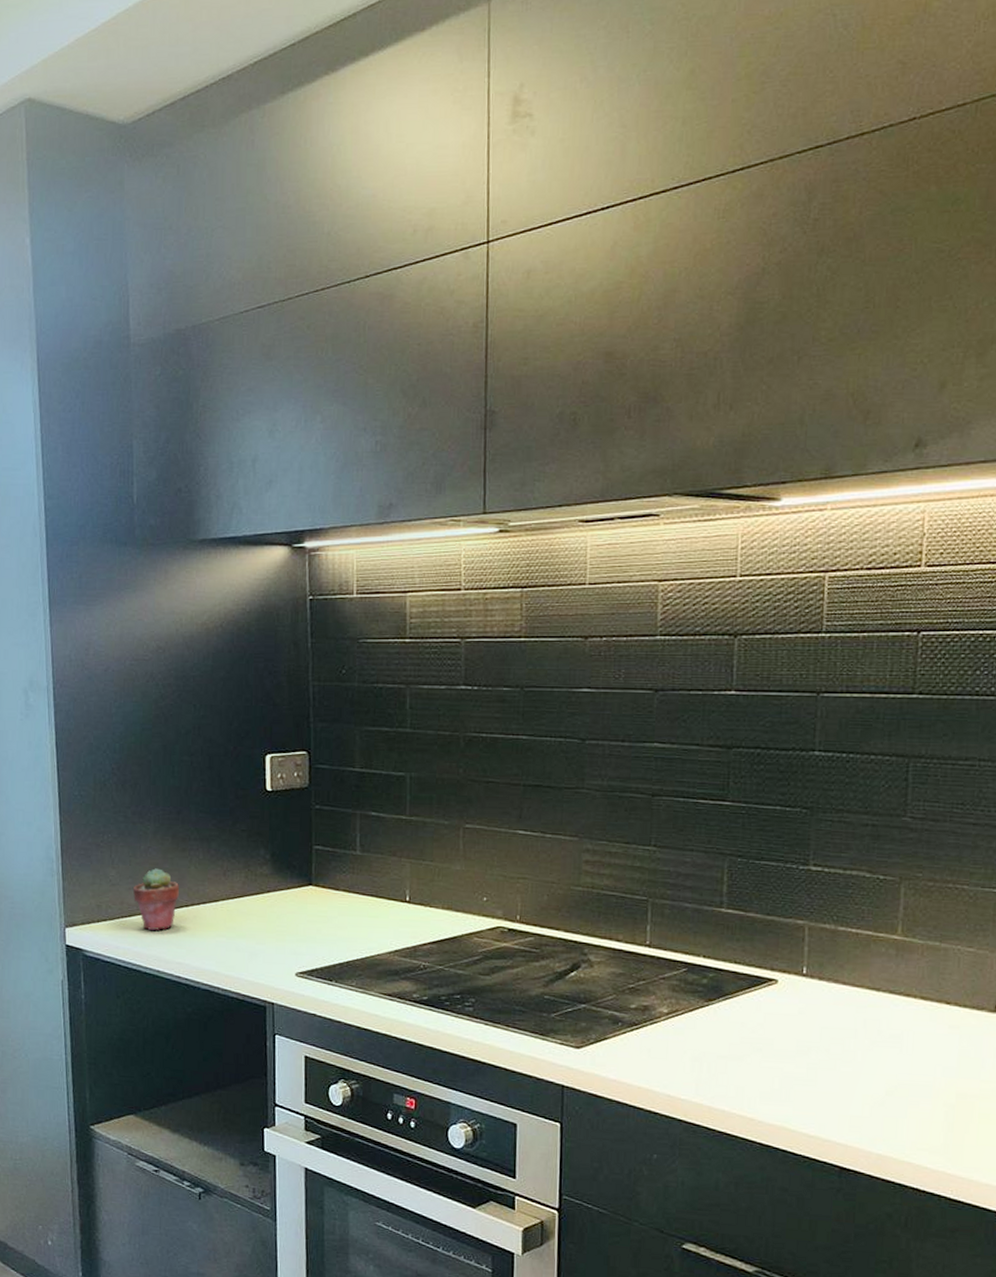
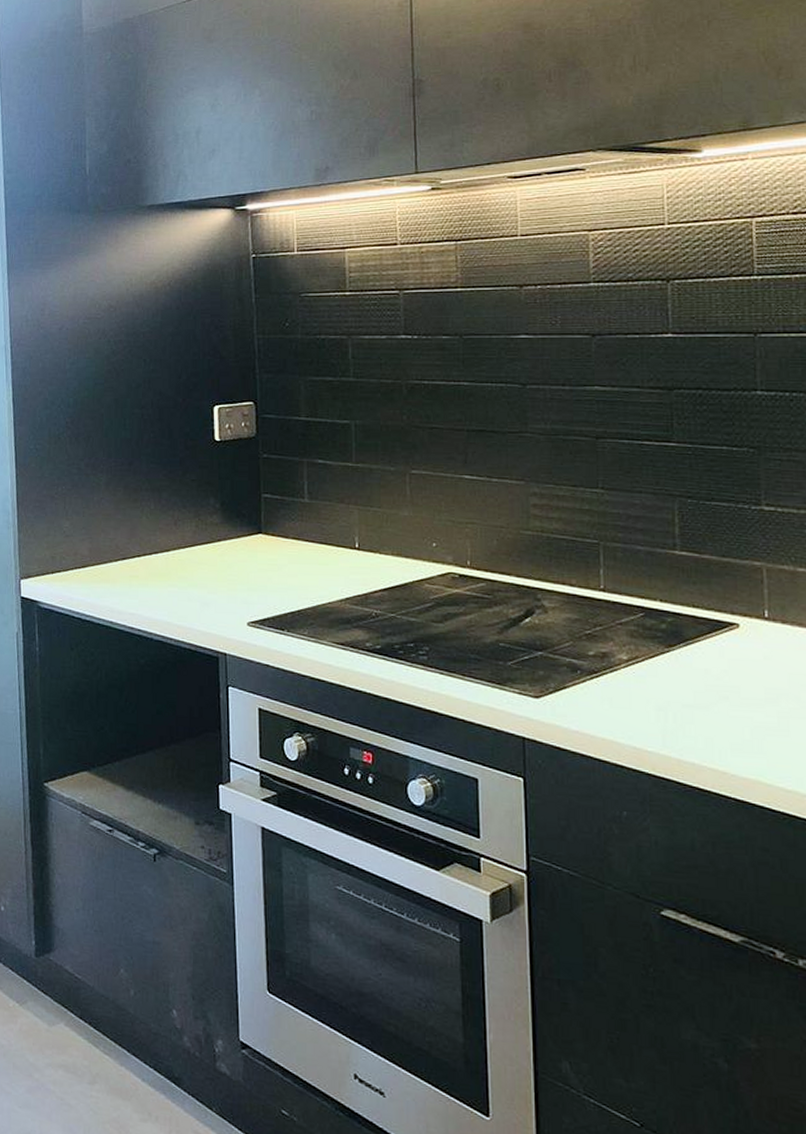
potted succulent: present [132,868,180,930] -> none [86,519,132,581]

